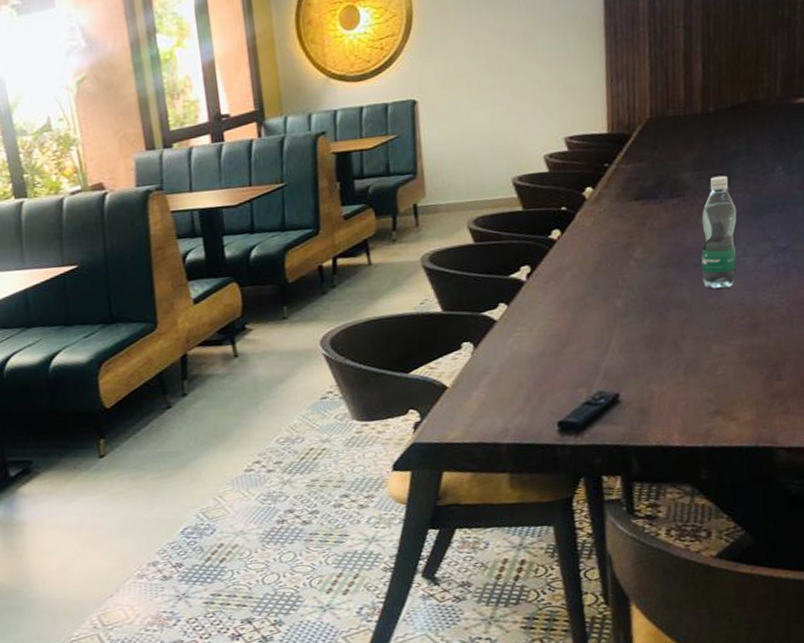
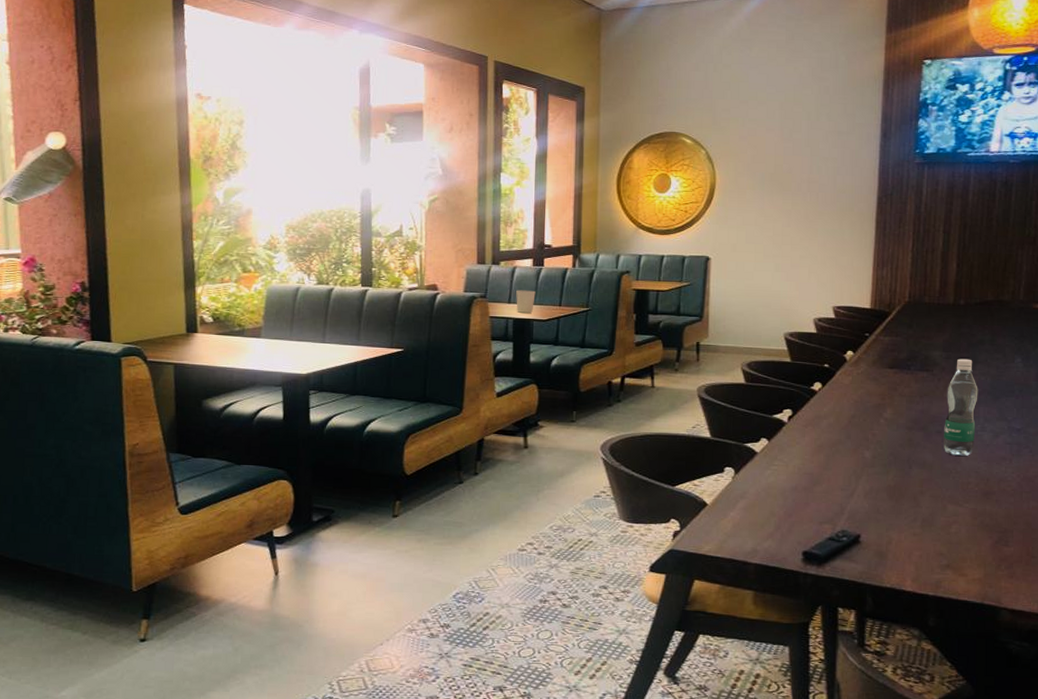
dixie cup: none [197,172,220,202] -> present [516,290,536,313]

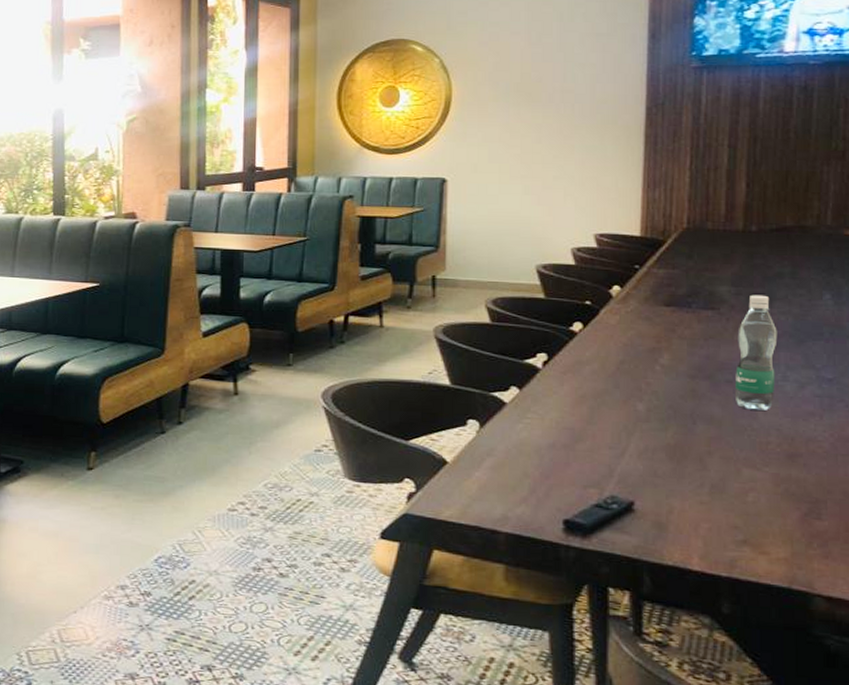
dixie cup: present [516,290,536,313] -> none [224,217,246,243]

